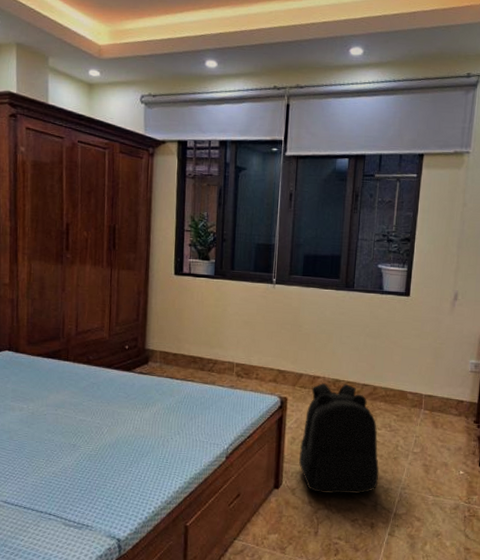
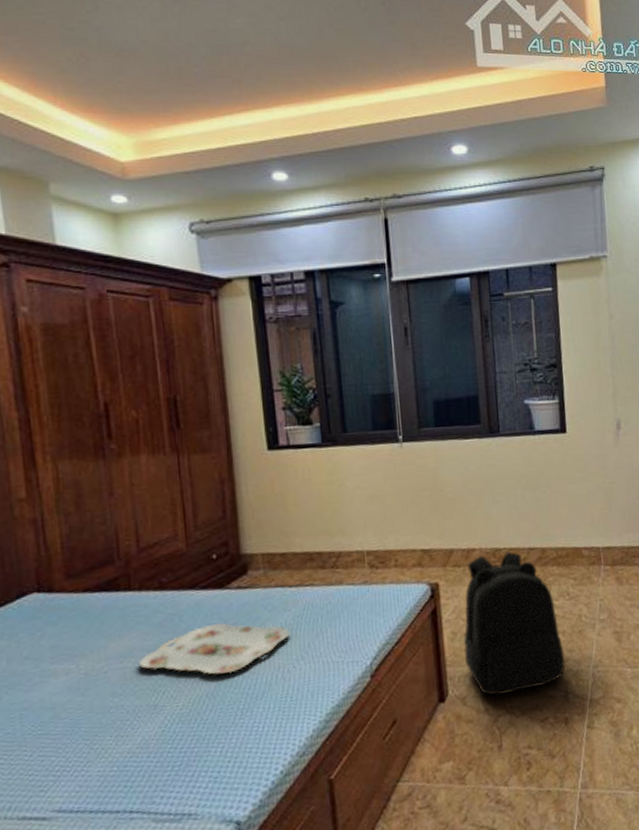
serving tray: none [66,395,172,434] -> present [138,623,290,675]

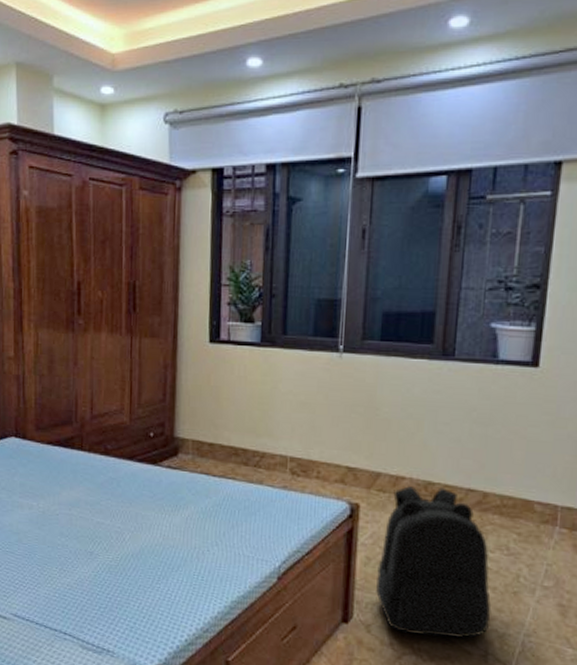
serving tray: present [138,623,290,675] -> none [82,494,208,542]

